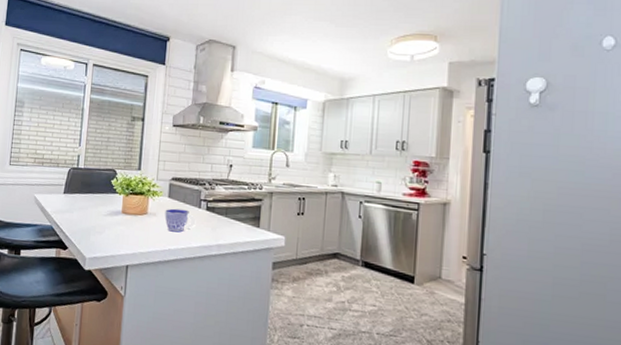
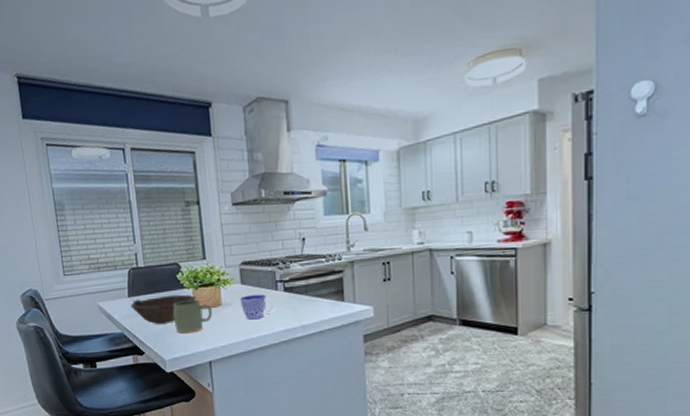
bowl: none [64,197,125,224] -> present [130,294,196,324]
mug: none [101,204,138,236] -> present [172,299,213,334]

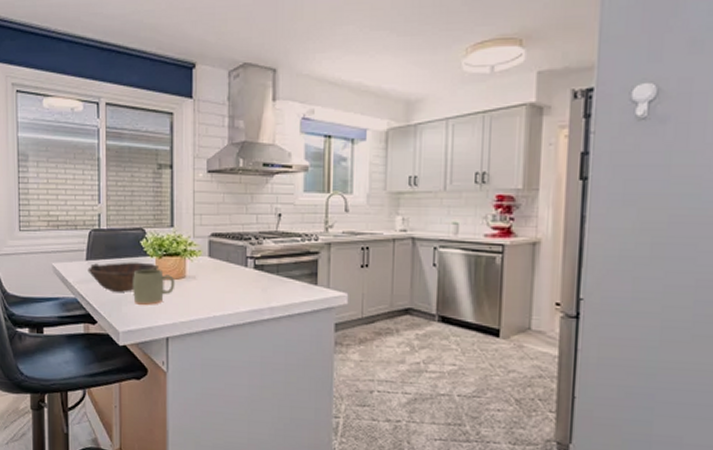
cup: present [240,294,275,320] -> none [206,269,243,296]

